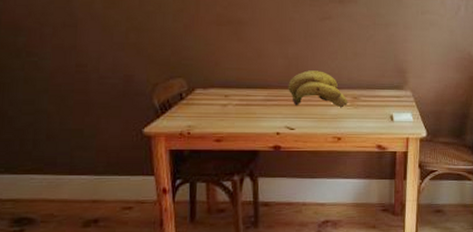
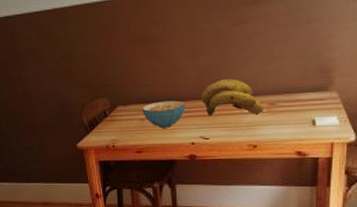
cereal bowl: none [225,87,271,116] -> present [142,100,185,128]

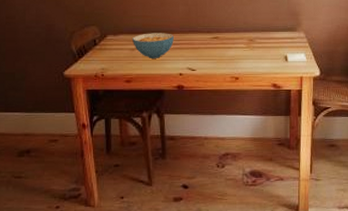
banana bunch: present [201,79,264,116] -> none [189,16,245,49]

